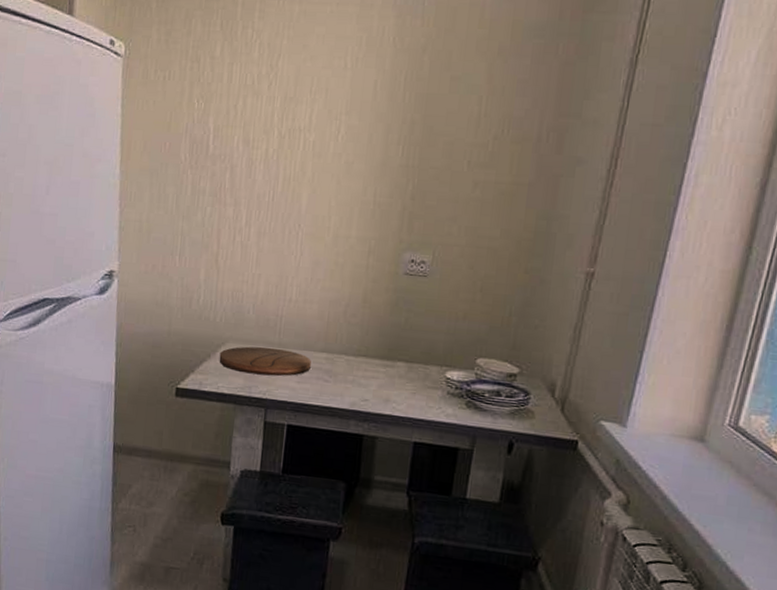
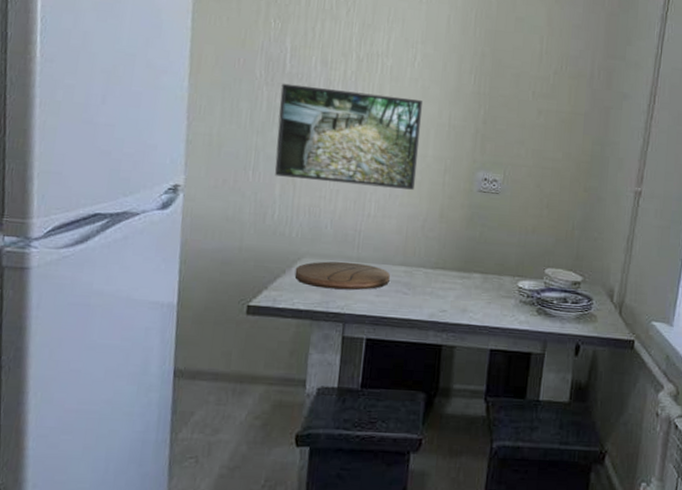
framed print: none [199,165,346,273] -> present [275,83,422,190]

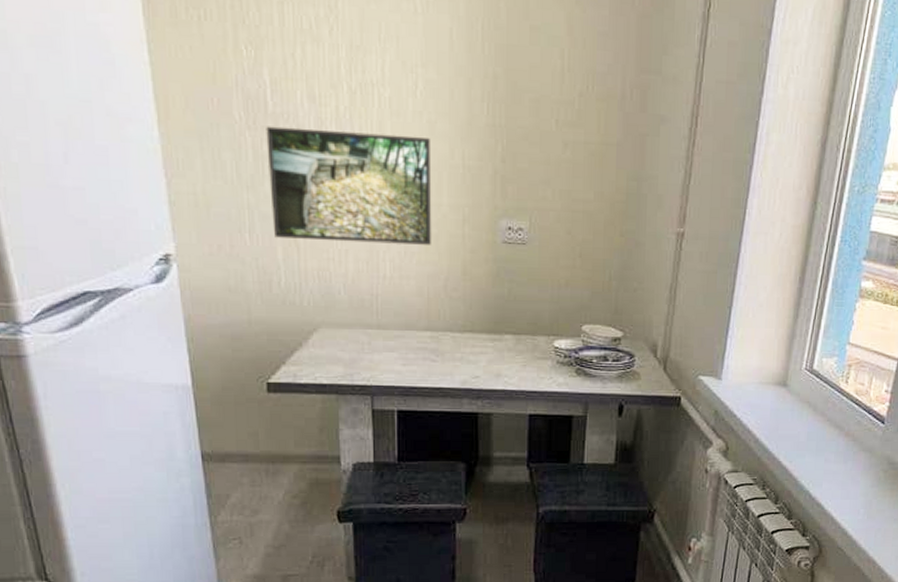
cutting board: present [294,261,390,291] -> none [312,330,415,361]

